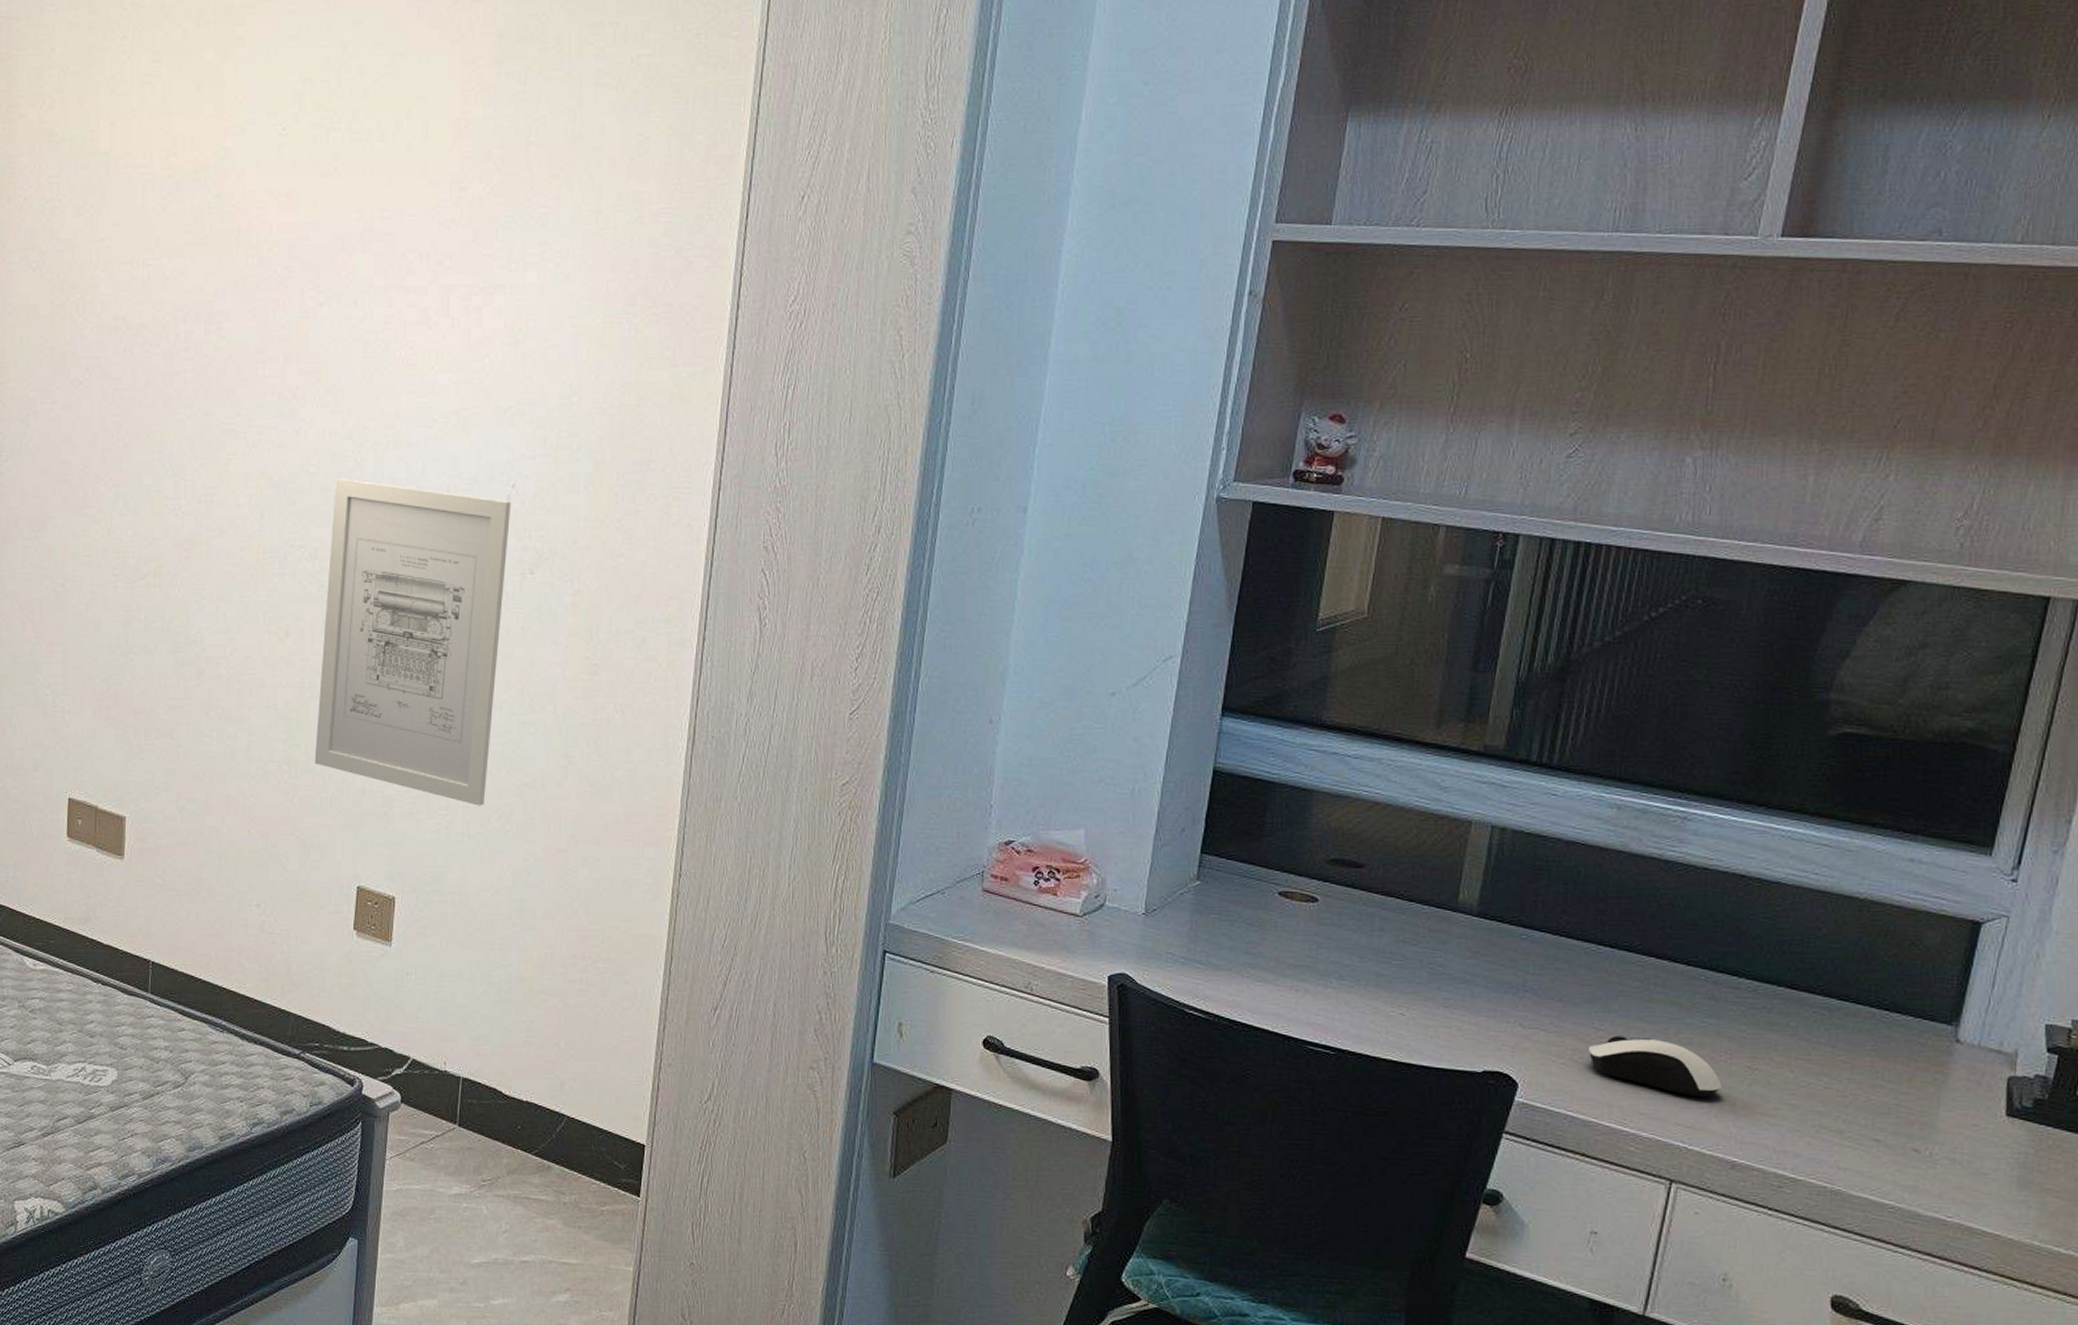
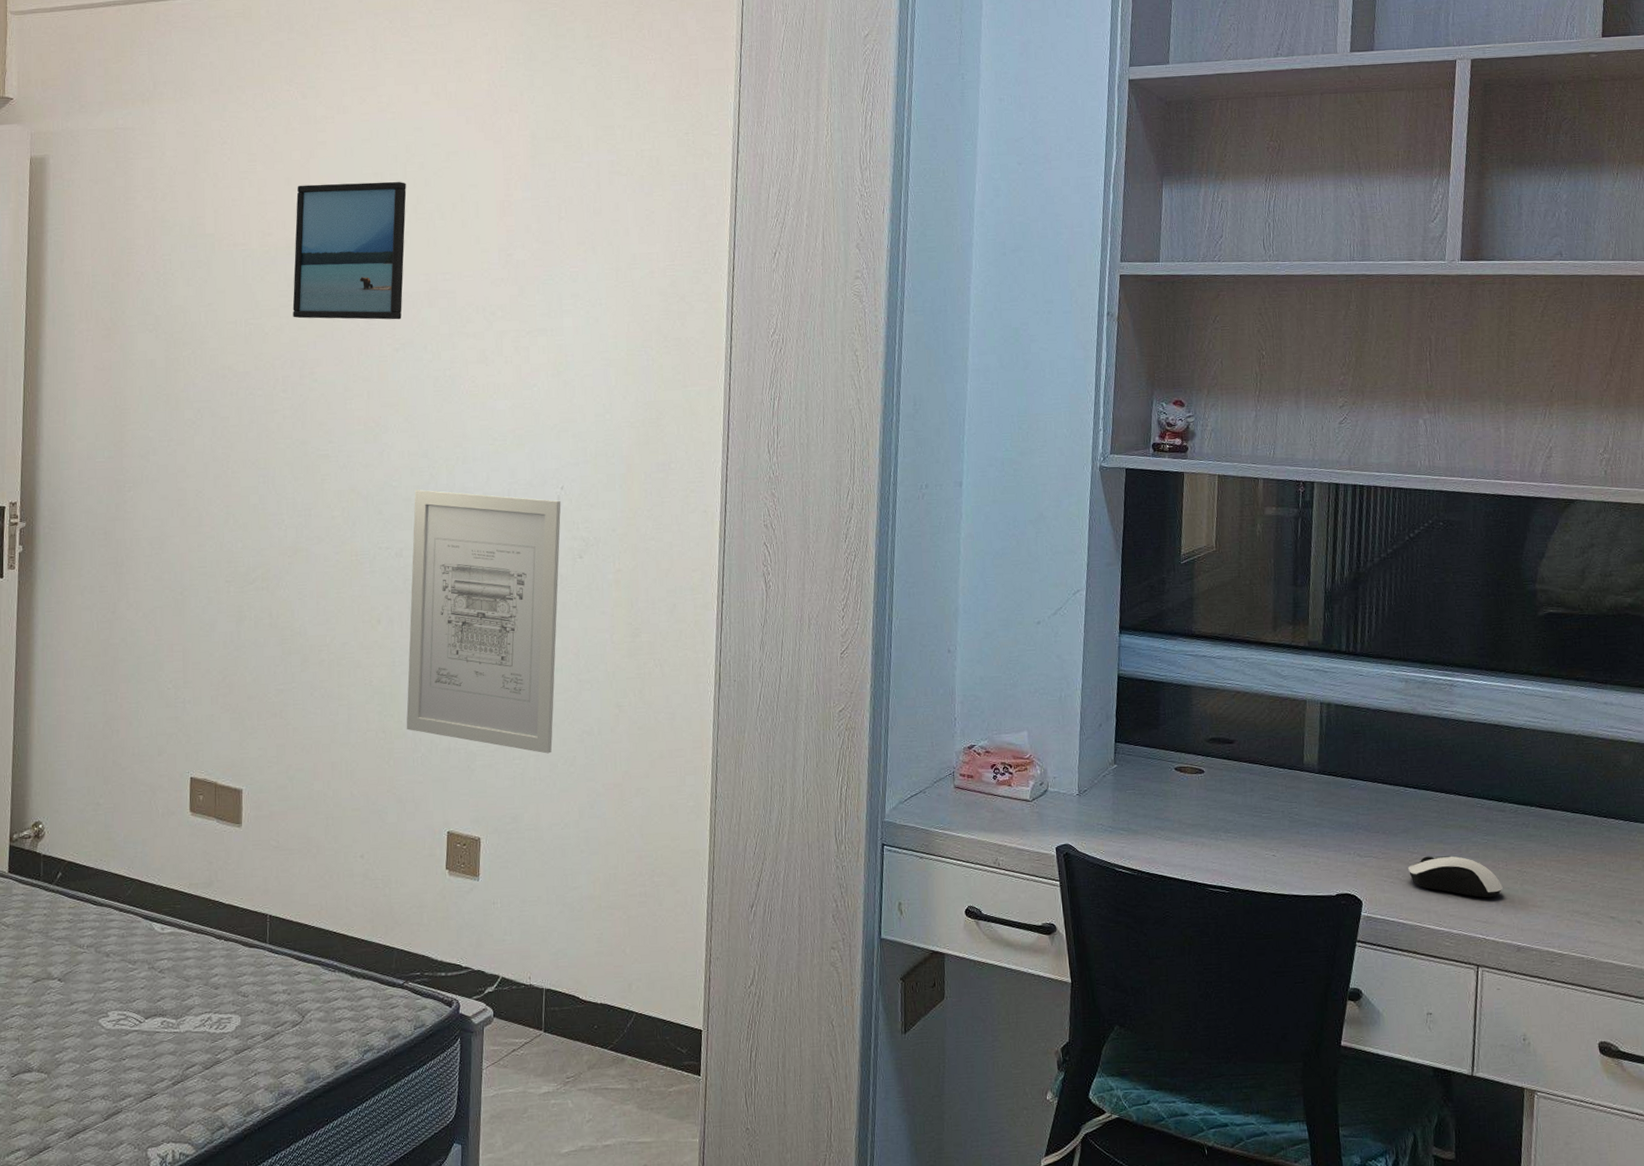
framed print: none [199,90,340,267] -> present [292,181,407,320]

